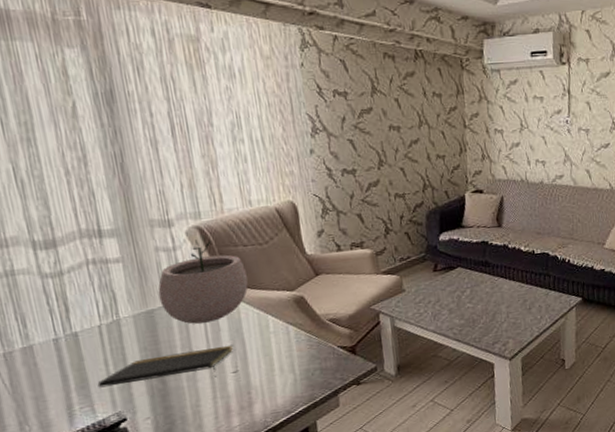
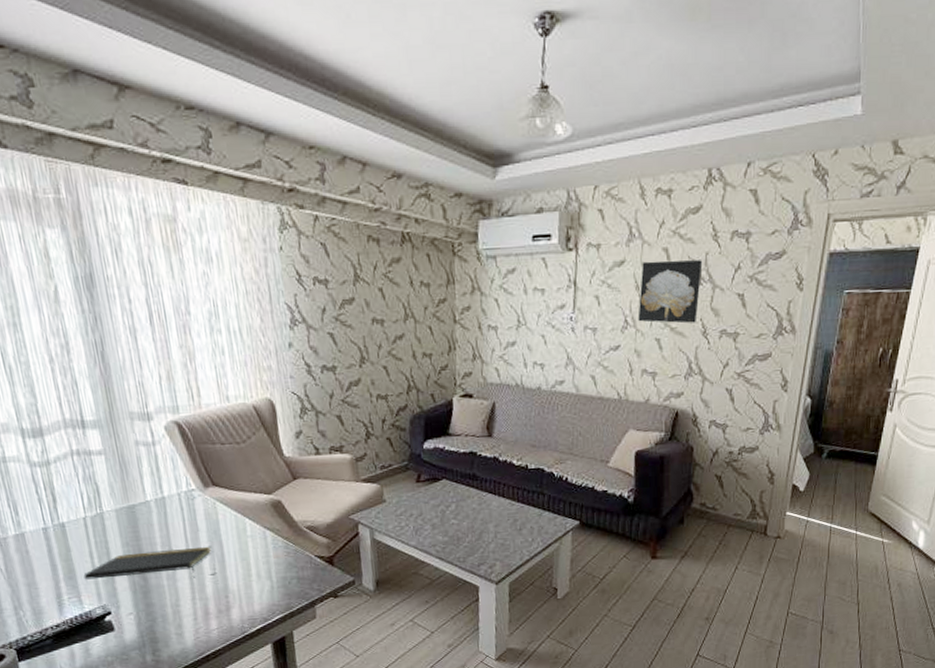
plant pot: present [157,239,249,324] -> none [138,435,226,522]

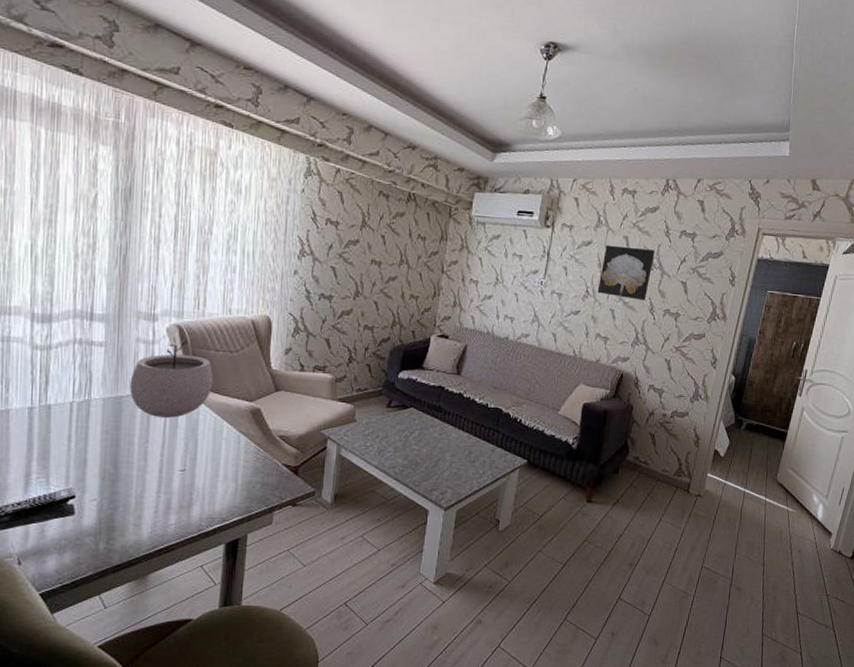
notepad: present [83,546,212,580] -> none [57,441,187,472]
plant pot: none [138,435,226,522] -> present [130,337,214,418]

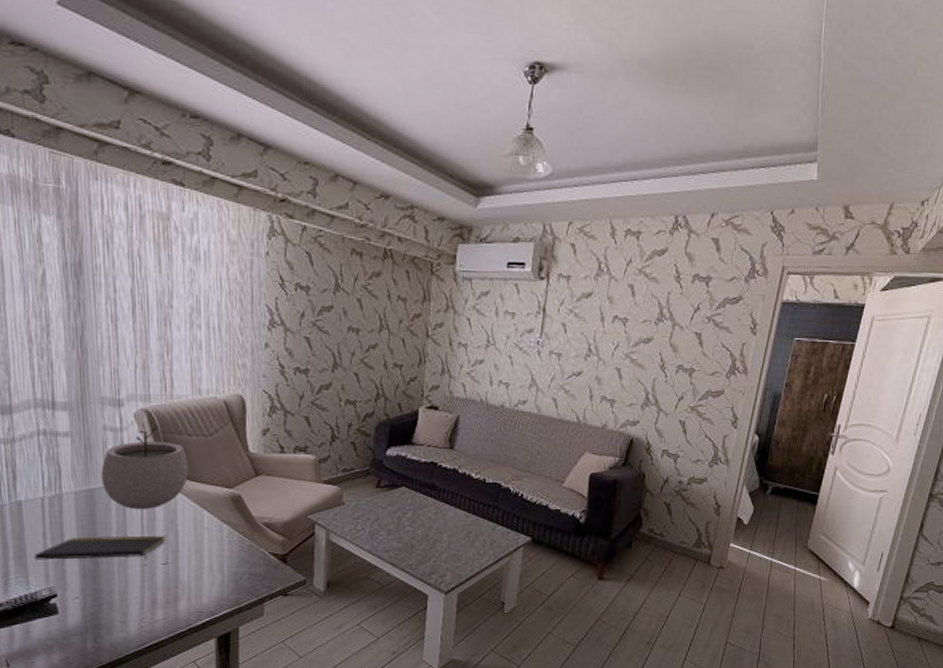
notepad: none [57,441,187,472] -> present [34,535,167,566]
wall art: present [597,245,655,301] -> none [601,295,665,356]

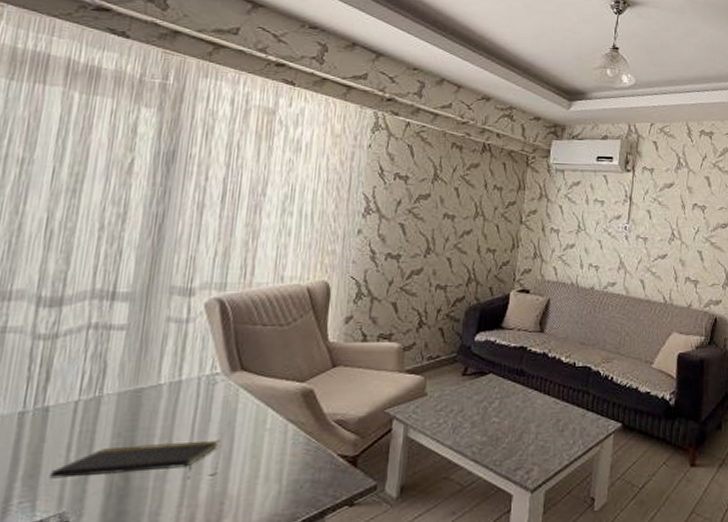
plant pot: present [101,423,189,509] -> none [153,313,259,410]

